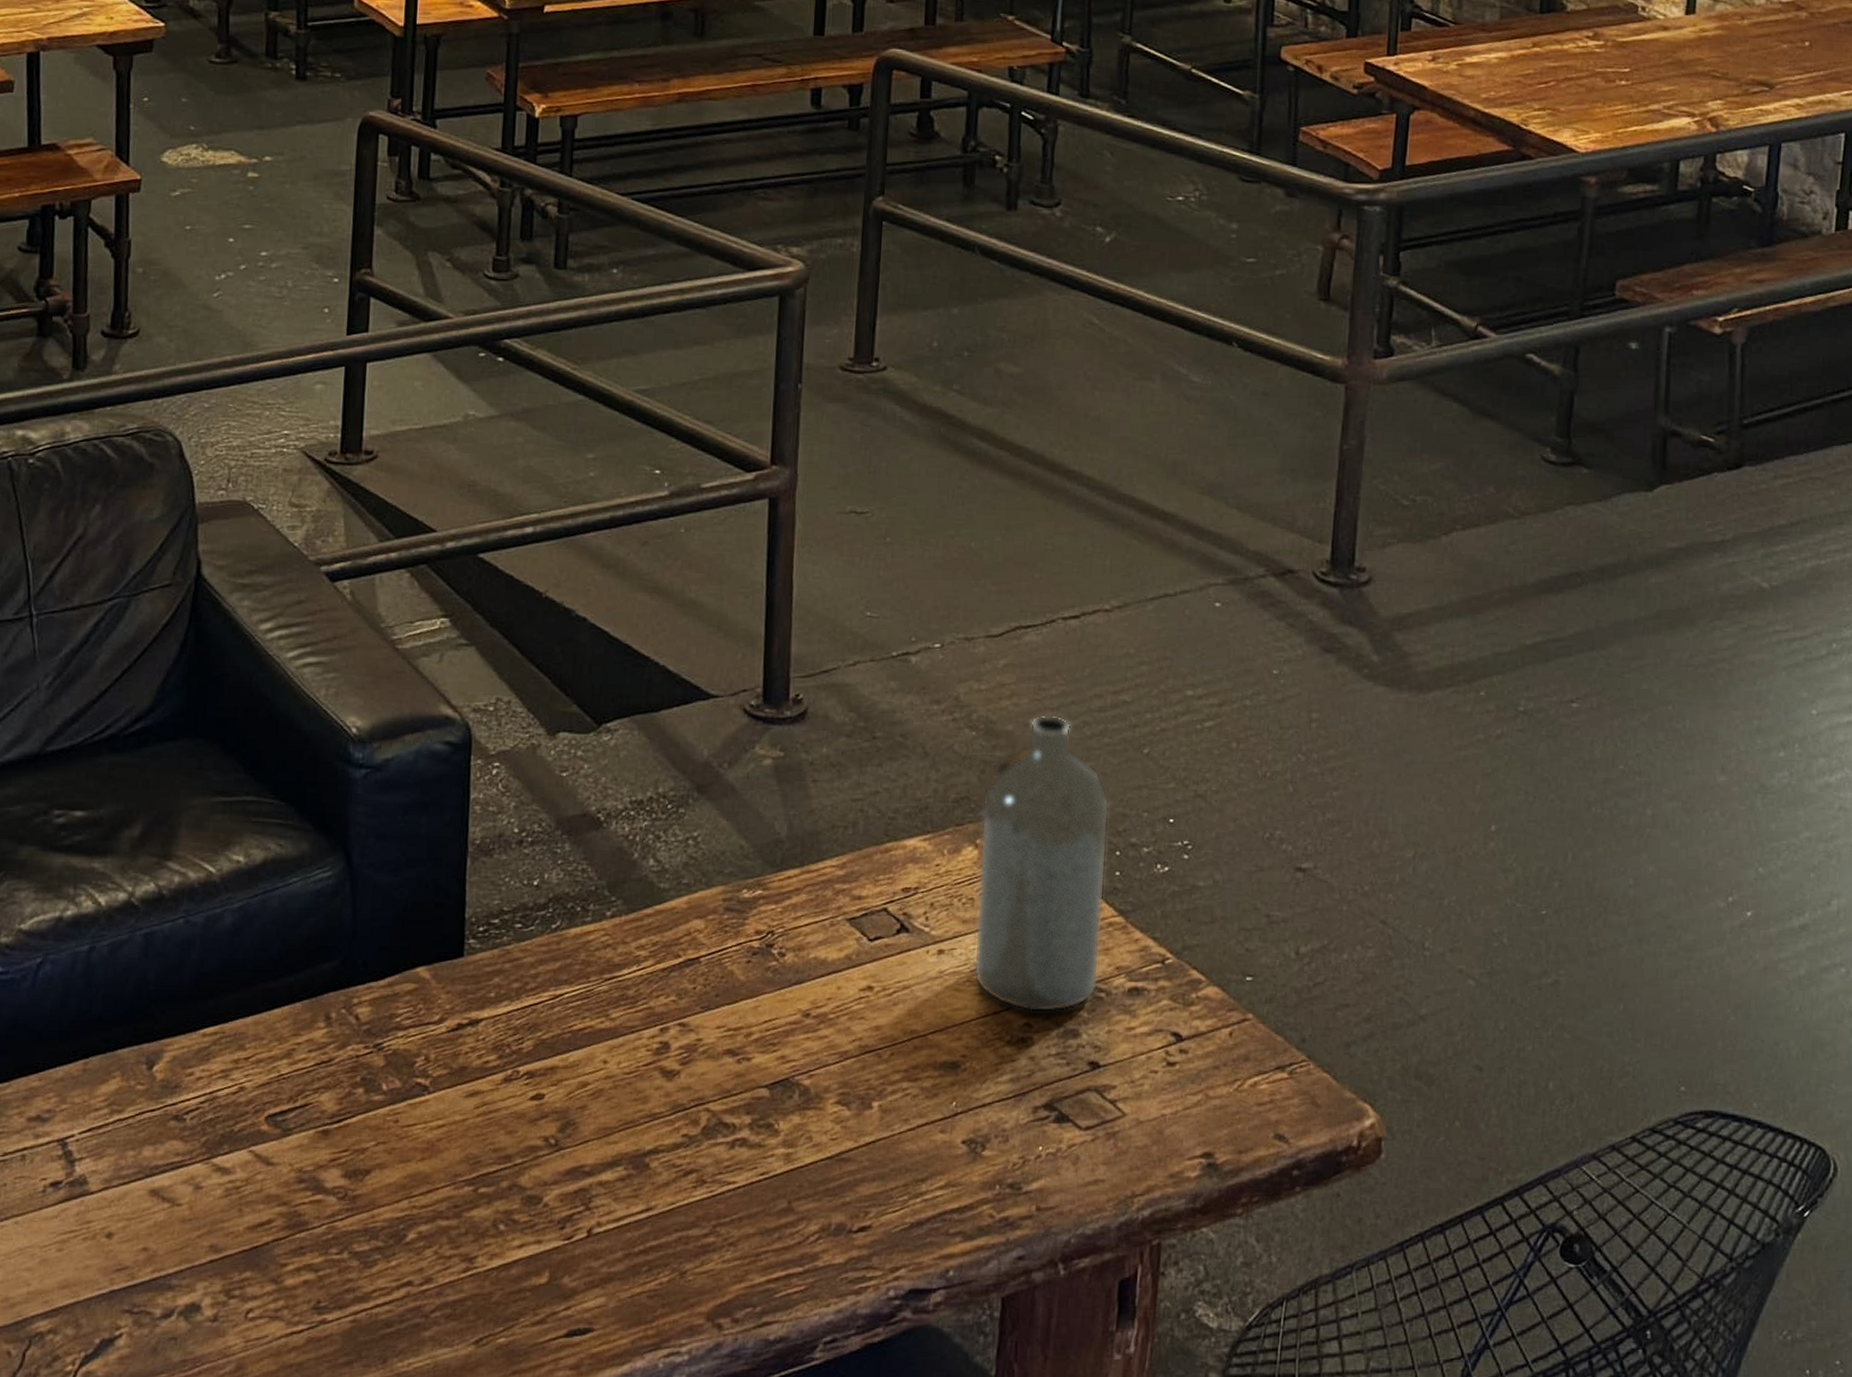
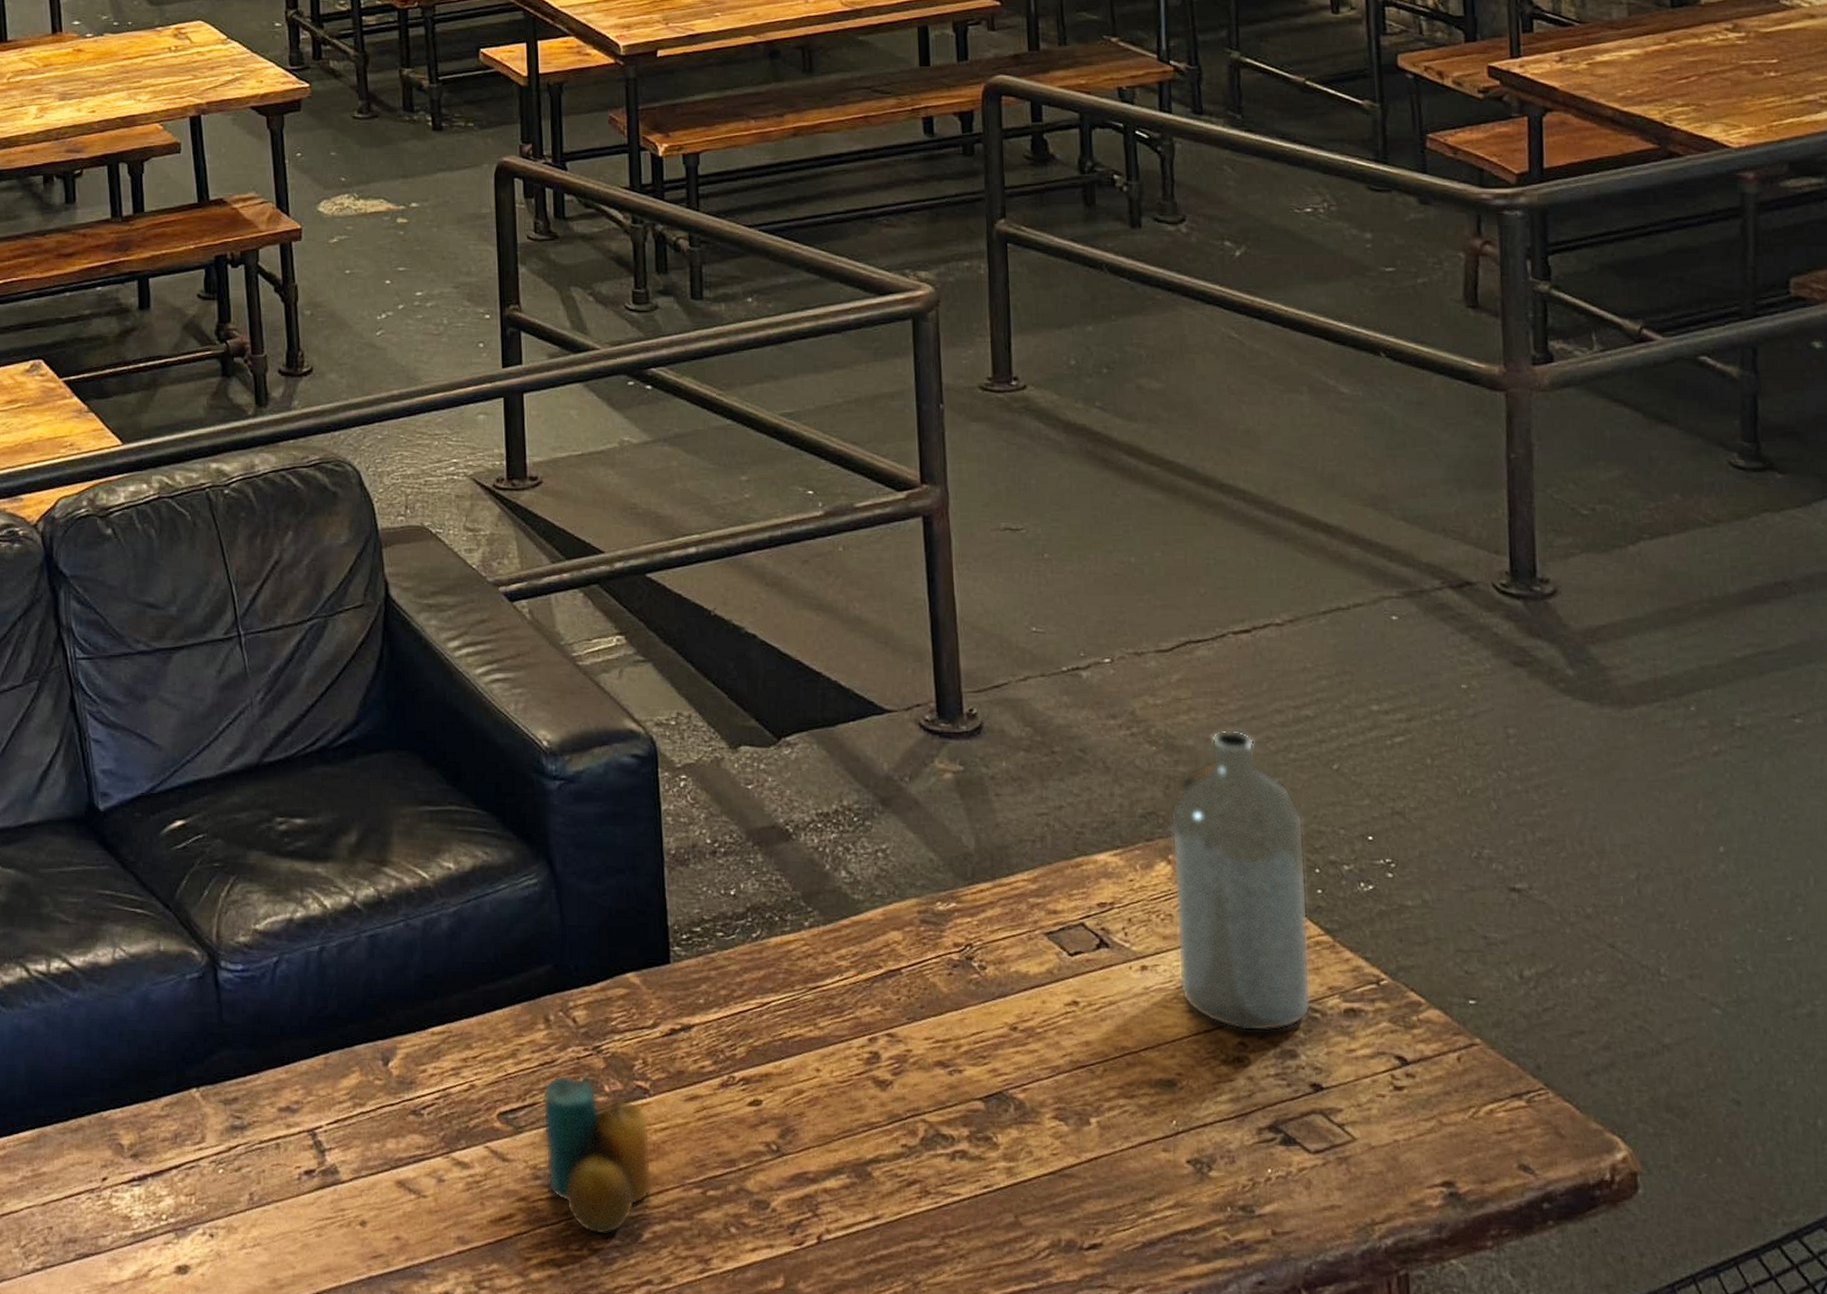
candle: none [312,1074,426,1238] -> present [542,1075,653,1236]

